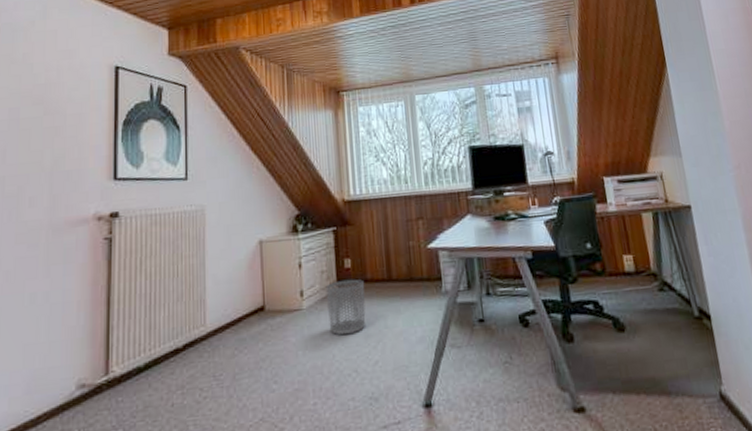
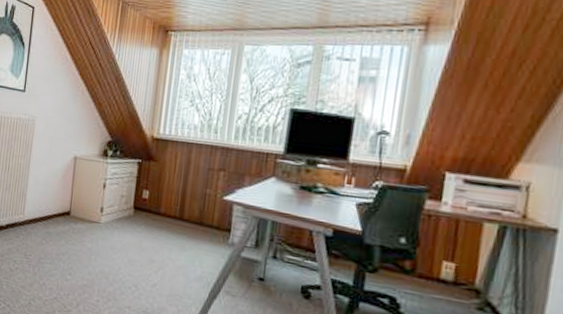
waste bin: present [325,278,366,336] -> none [120,207,158,255]

